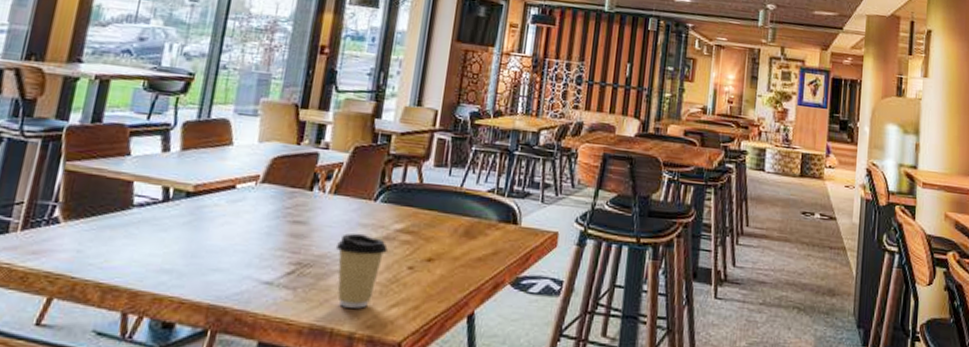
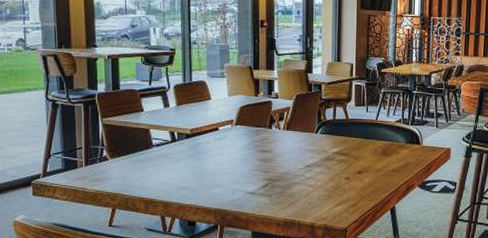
coffee cup: present [335,233,388,309] -> none [293,156,329,207]

